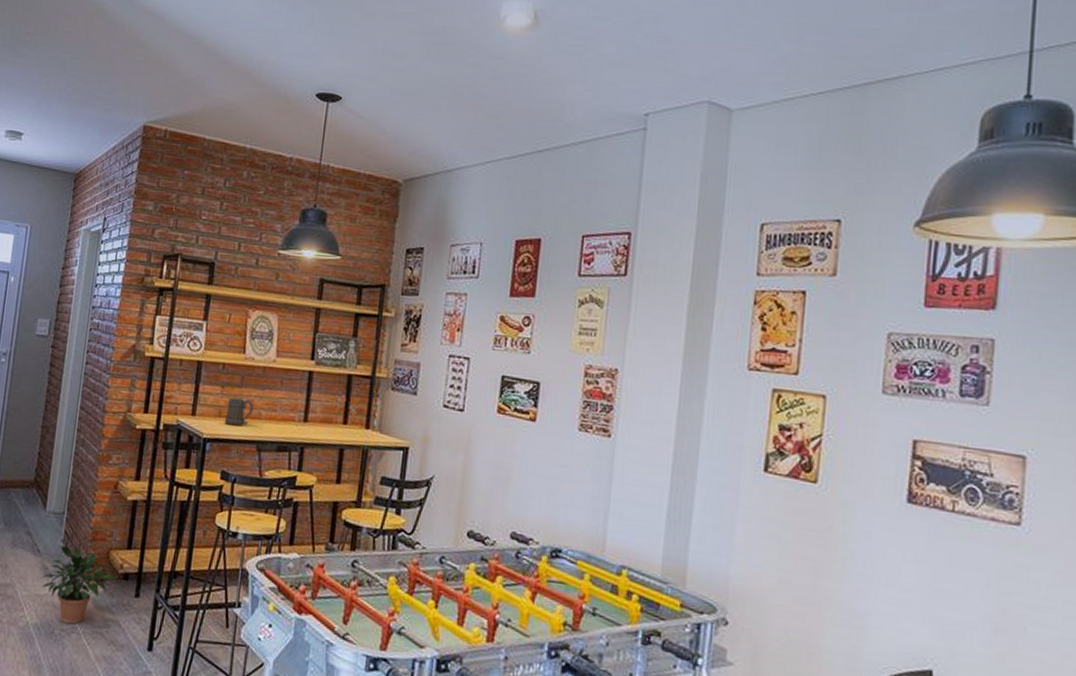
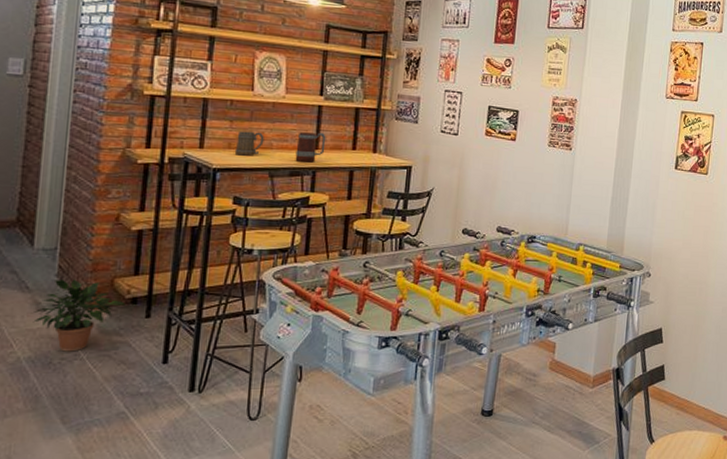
beer mug: none [283,401,316,437] -> present [295,132,326,163]

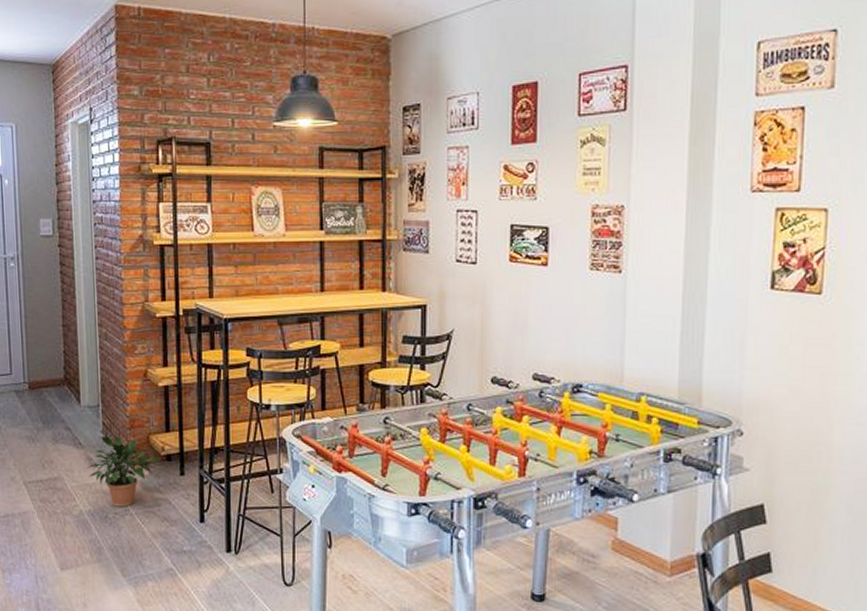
beer mug: present [234,131,264,156] -> none [242,276,269,303]
beer mug: present [295,132,326,163] -> none [302,272,331,307]

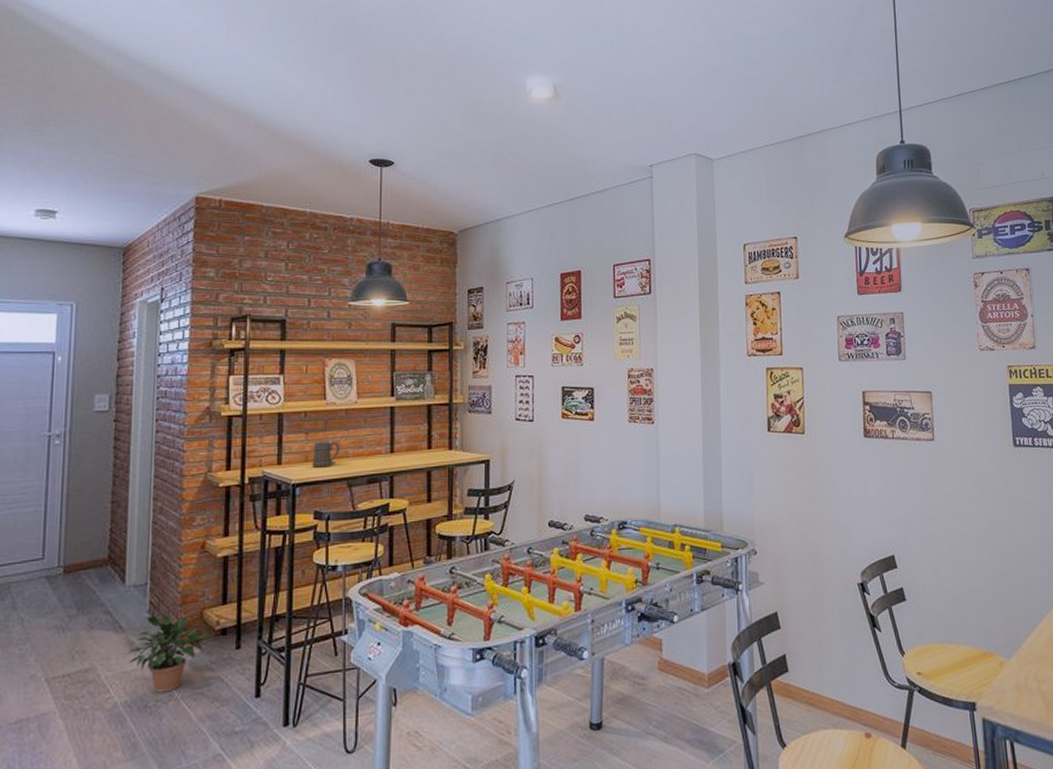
beer mug: none [242,276,269,303] -> present [312,441,340,468]

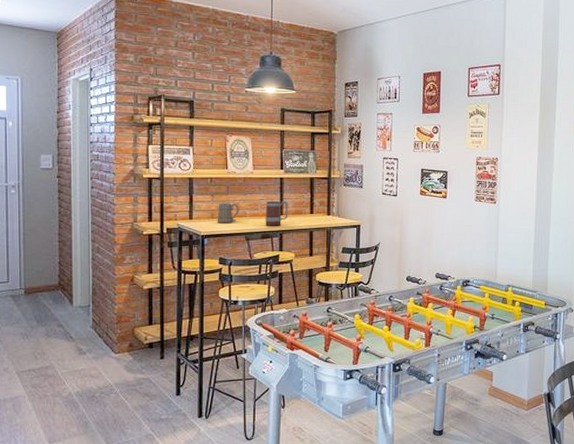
potted plant: present [125,614,216,693] -> none [75,329,144,387]
beer mug: none [372,434,401,468] -> present [265,200,288,226]

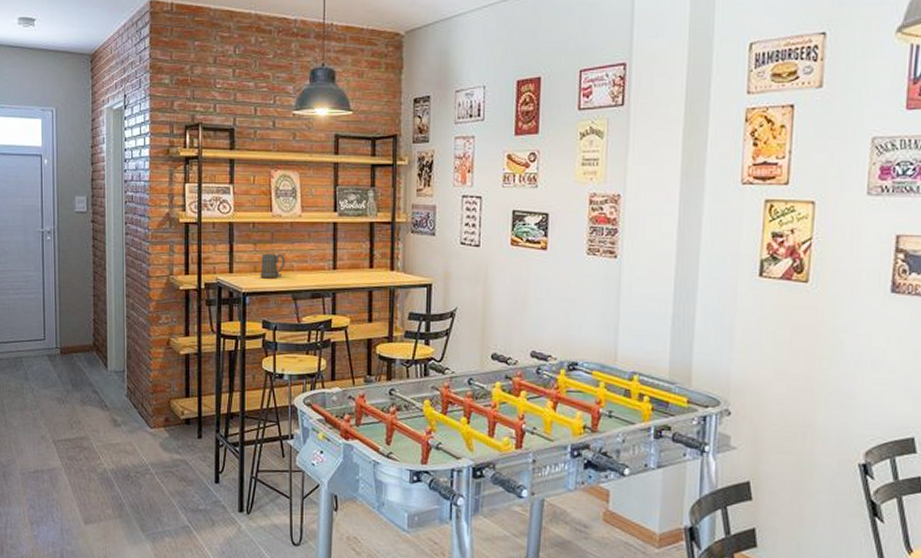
beer mug: present [265,200,288,226] -> none [315,251,343,284]

